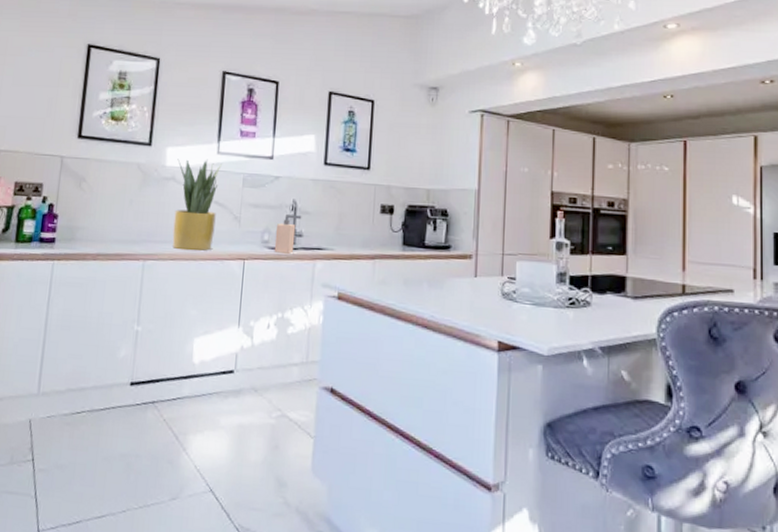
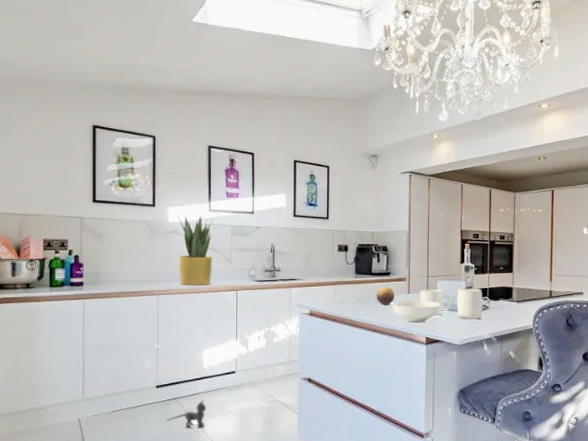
cat: none [137,407,192,447] -> present [165,400,207,428]
soap dispenser: present [274,215,302,254] -> none [259,255,279,284]
fruit: none [429,265,455,292] -> present [376,287,394,305]
bowl: none [450,286,521,320] -> present [391,300,441,323]
mug: none [491,272,536,311] -> present [420,289,451,316]
mug: none [543,274,582,320] -> present [456,289,483,319]

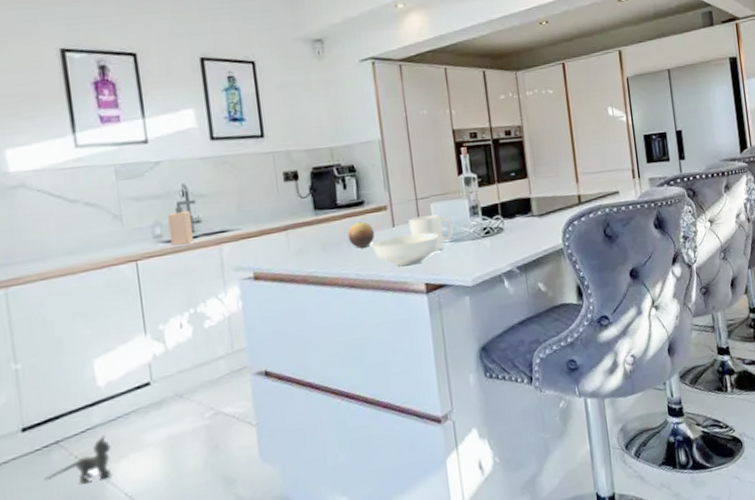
planter: present [177,216,214,286] -> none [23,157,93,267]
soap dispenser: none [259,255,279,284] -> present [168,200,196,246]
mug: present [456,289,483,319] -> none [459,206,496,250]

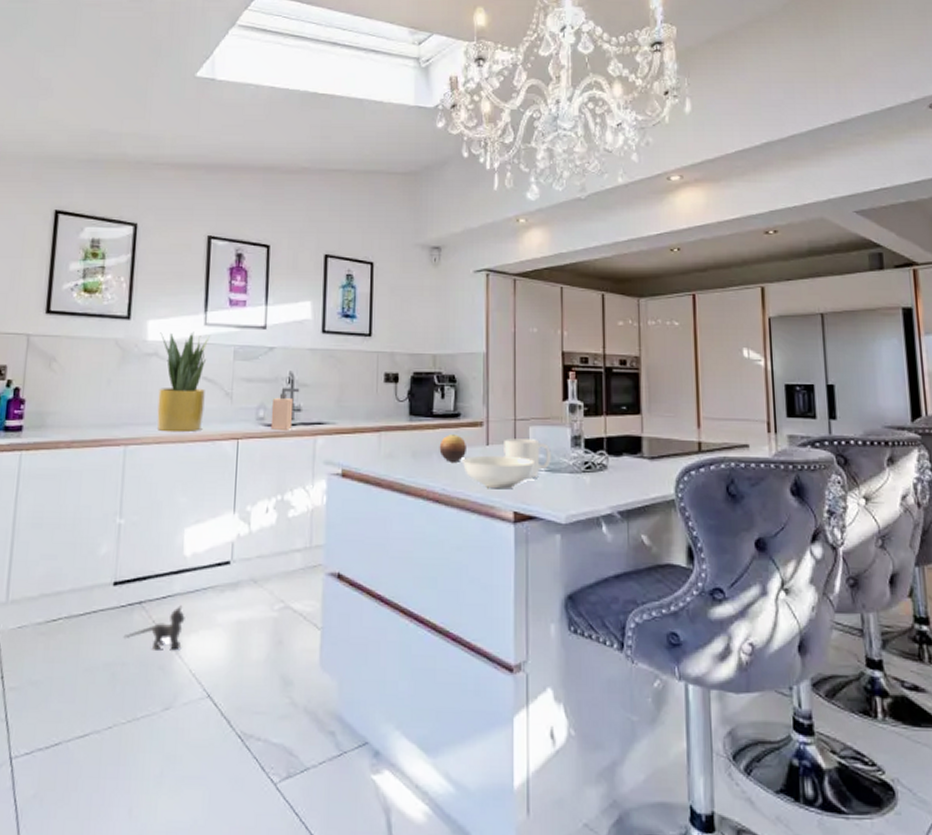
planter: none [23,157,93,267] -> present [157,332,210,433]

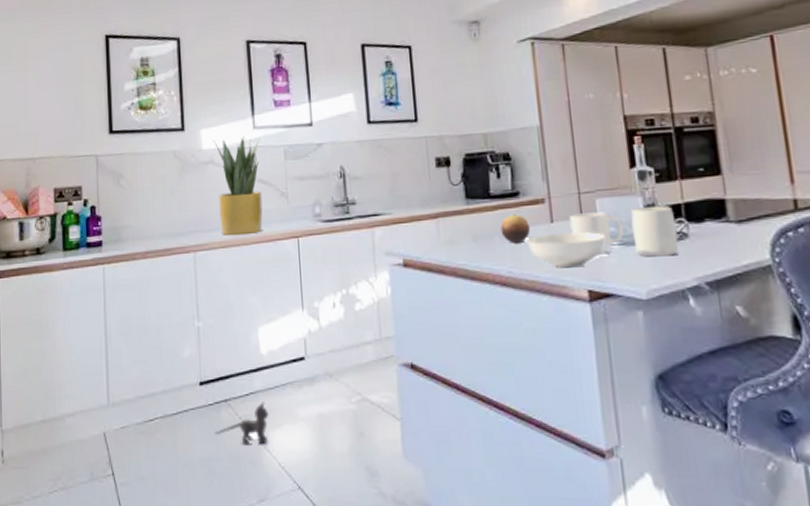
soap dispenser: present [270,388,300,430] -> none [326,182,352,225]
mug: none [558,438,598,485] -> present [631,206,679,257]

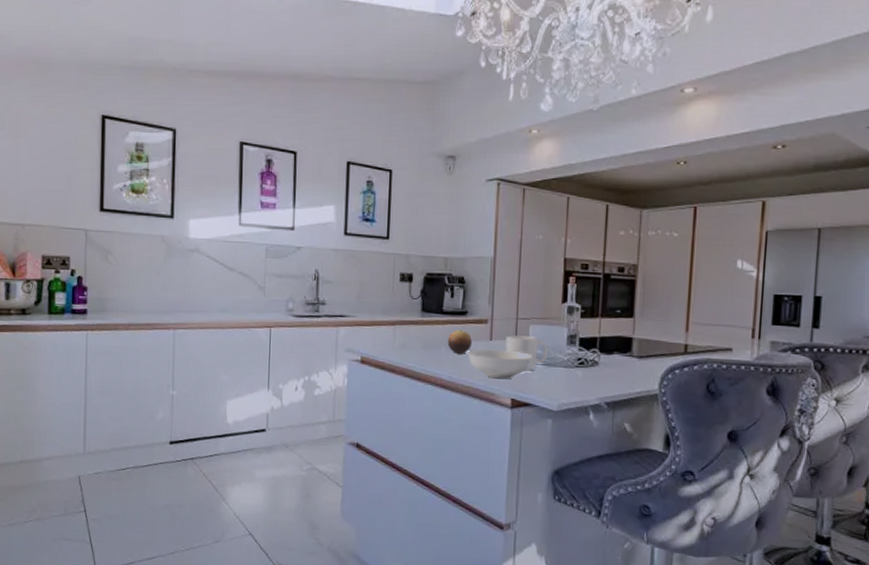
planter: present [213,137,263,236] -> none [200,231,244,320]
cat: present [214,402,269,445] -> none [180,462,229,498]
mug: present [631,206,679,257] -> none [554,336,591,379]

